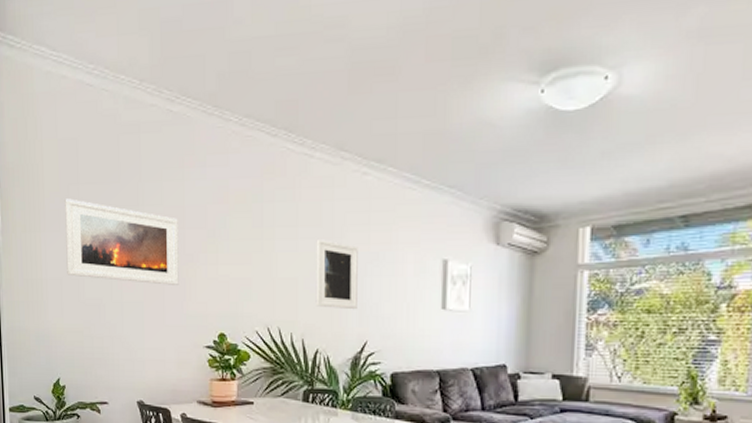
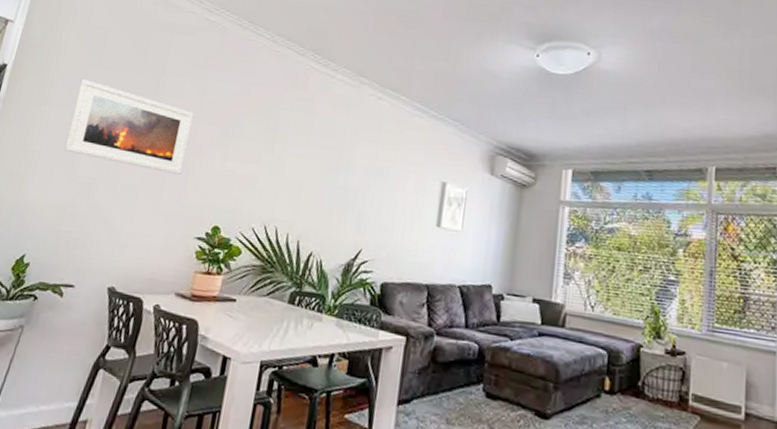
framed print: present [315,239,358,310] -> none [316,149,365,219]

